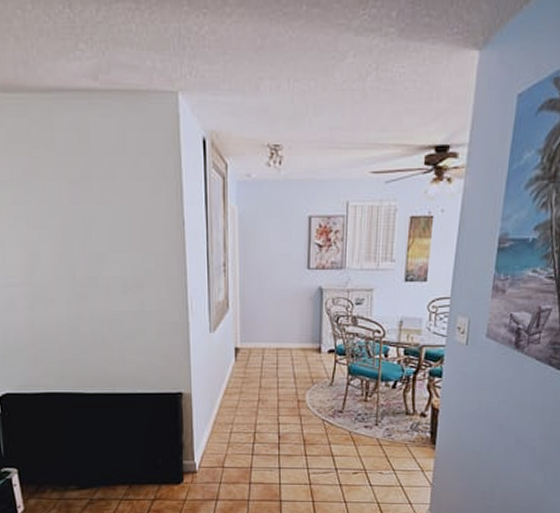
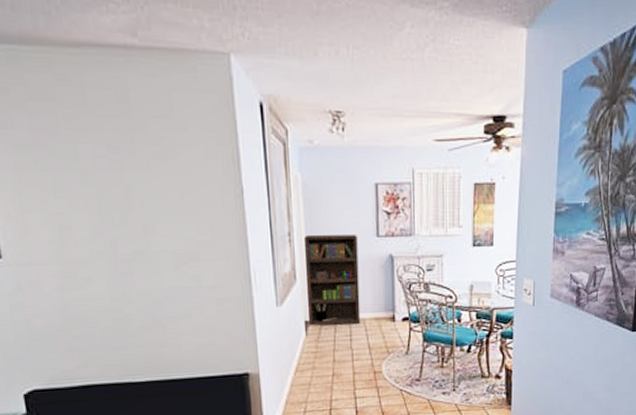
bookcase: none [237,265,289,354] -> present [303,234,361,326]

